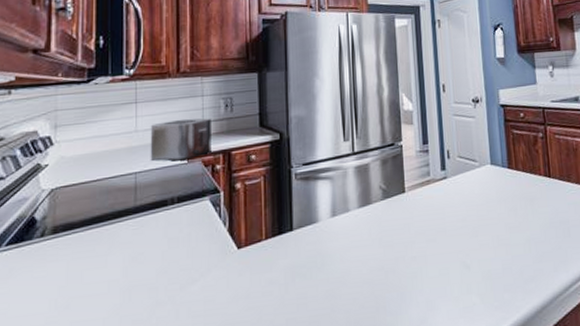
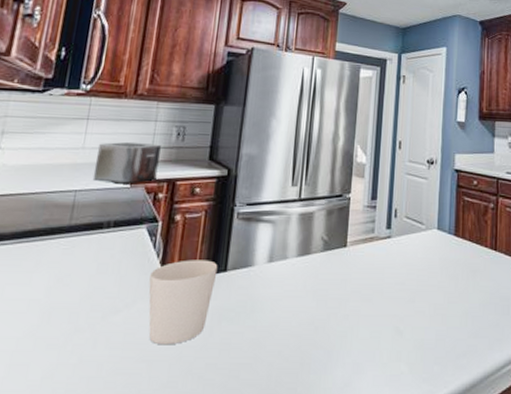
cup: none [220,222,284,308] -> present [148,260,218,345]

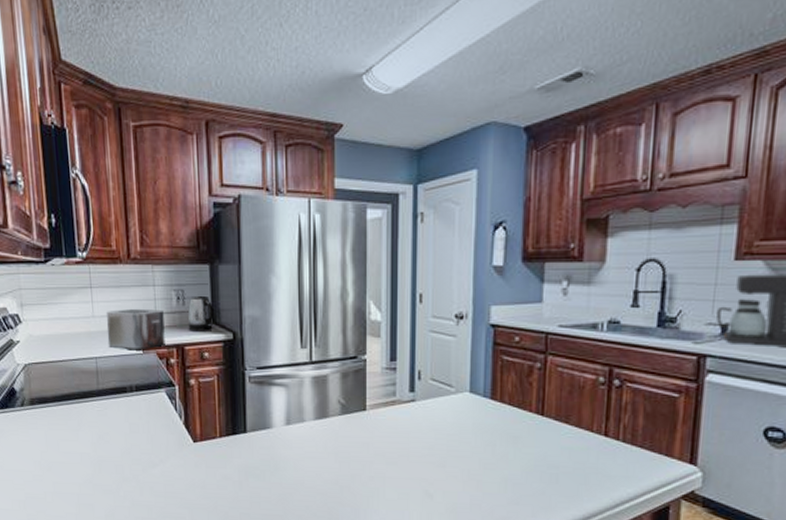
cup: present [148,260,218,345] -> none [177,421,238,496]
kettle: none [183,132,213,167] -> present [187,295,214,331]

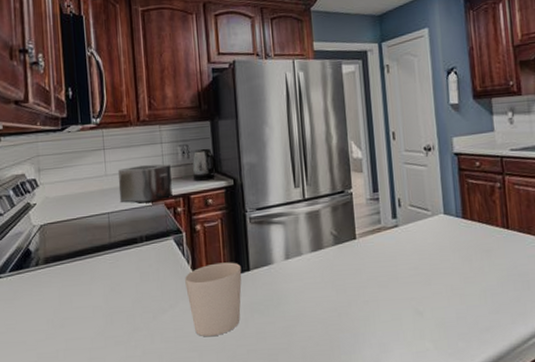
cup: none [177,421,238,496] -> present [185,262,242,337]

